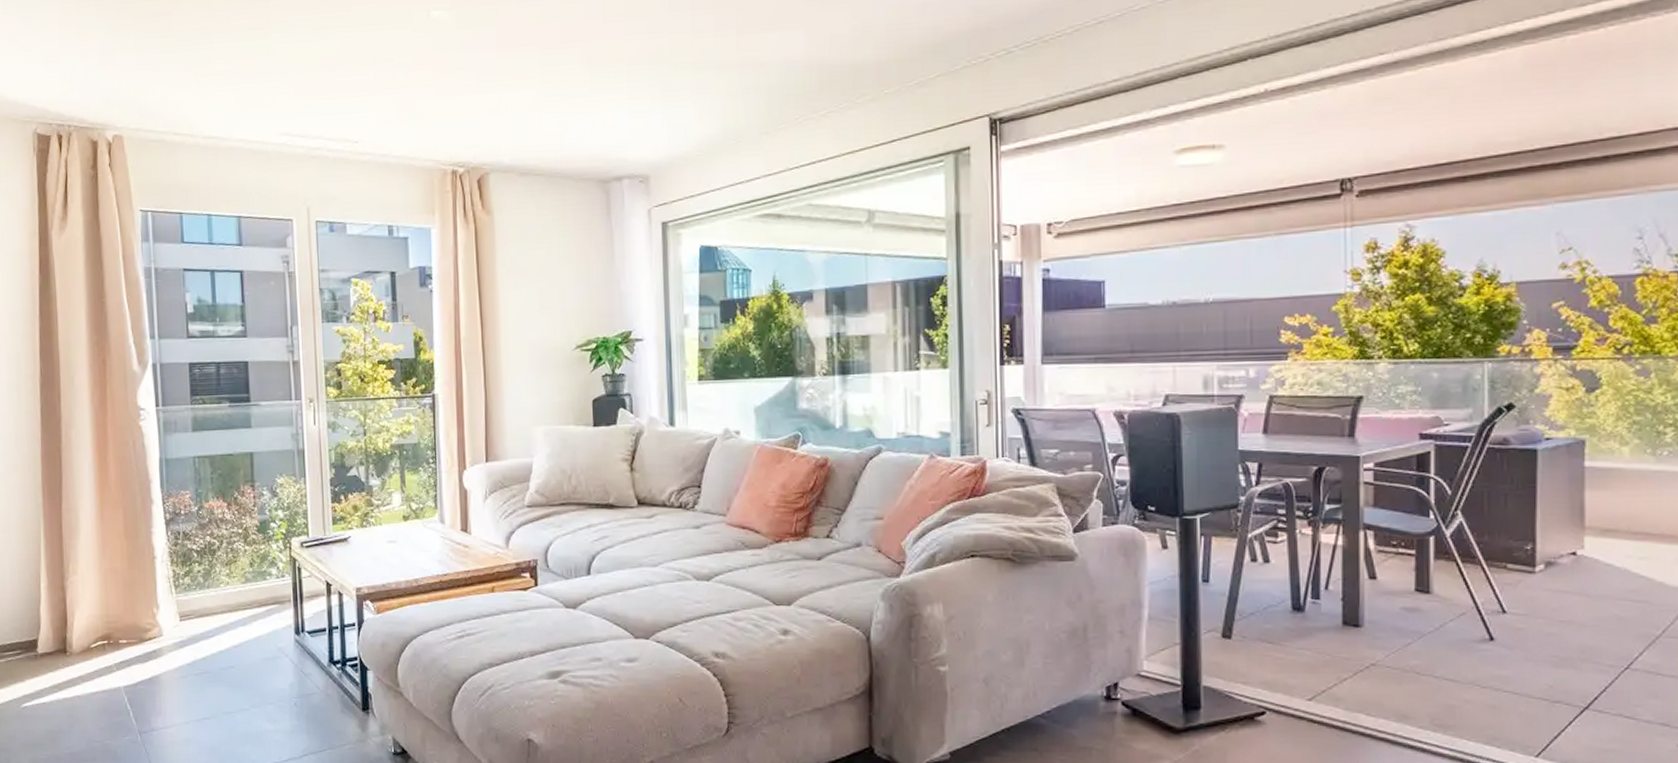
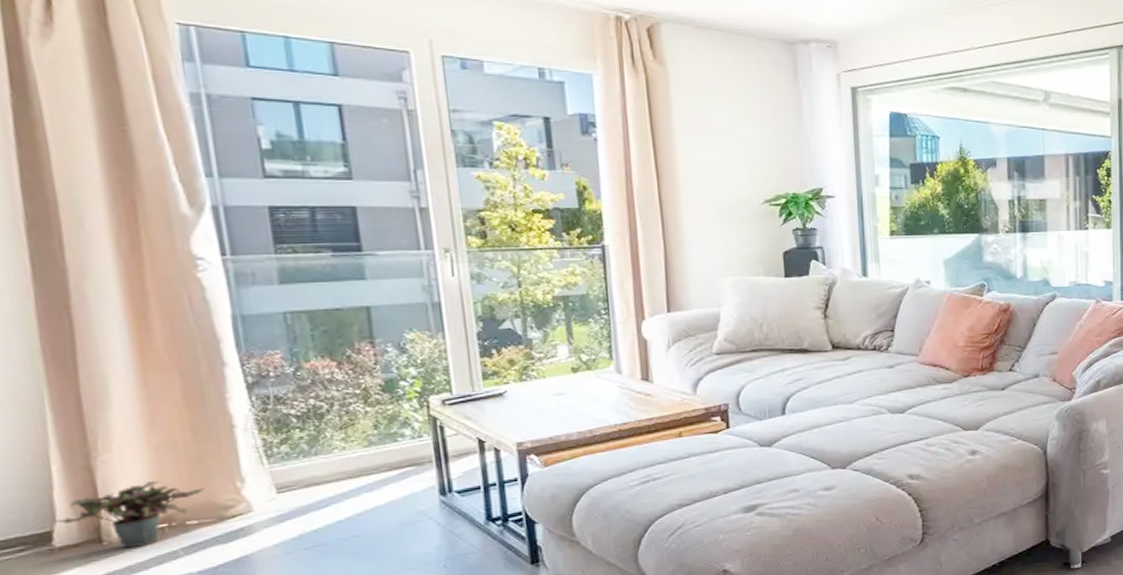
potted plant: none [38,602,133,660] -> present [53,481,206,549]

